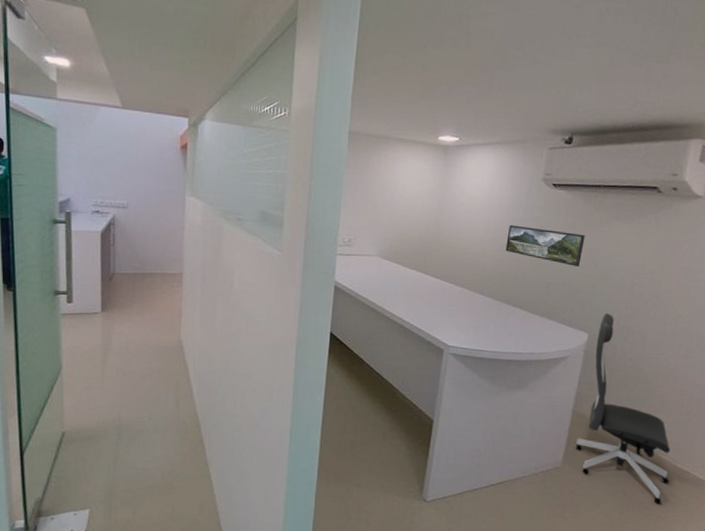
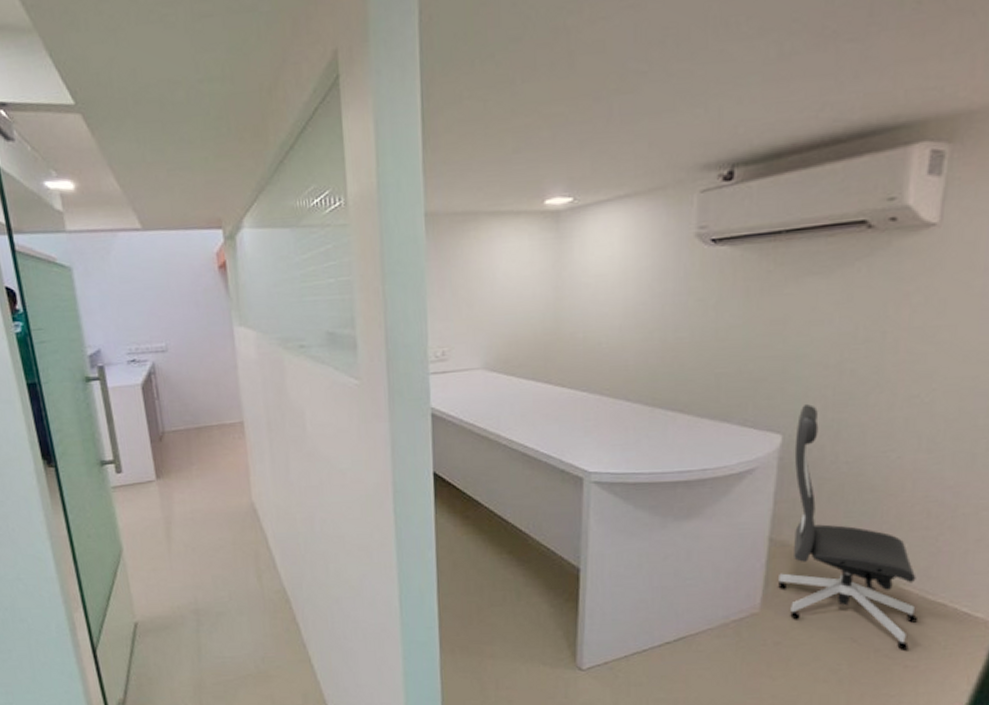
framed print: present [505,224,585,267] -> none [653,301,765,347]

